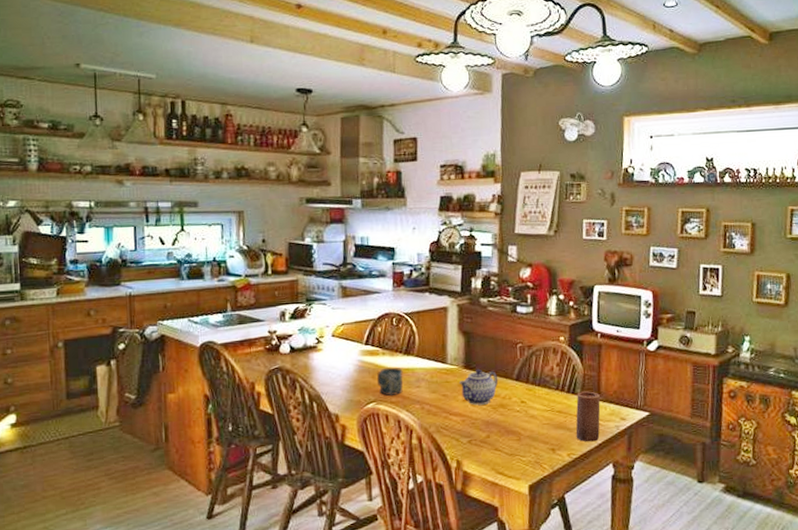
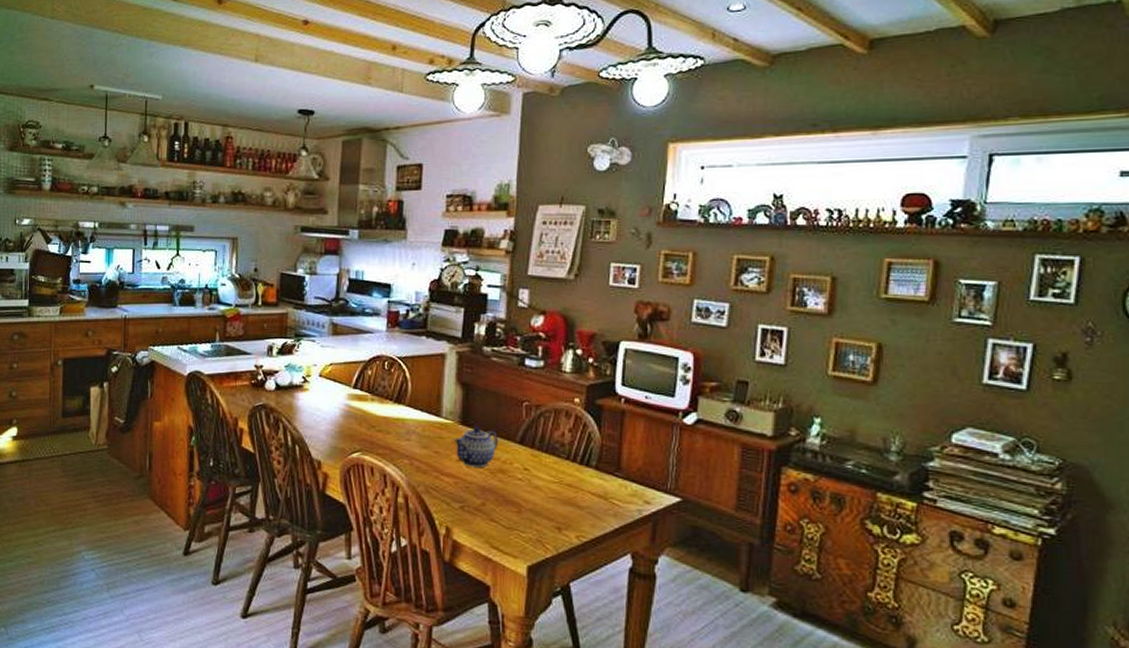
cup: present [376,367,403,397] -> none [363,415,392,448]
candle: present [575,391,601,442] -> none [587,465,620,525]

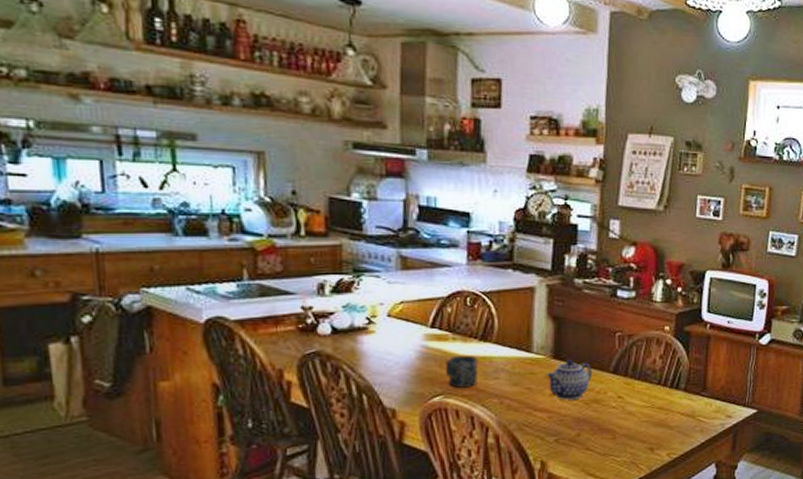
cup: none [363,415,392,448] -> present [445,355,478,389]

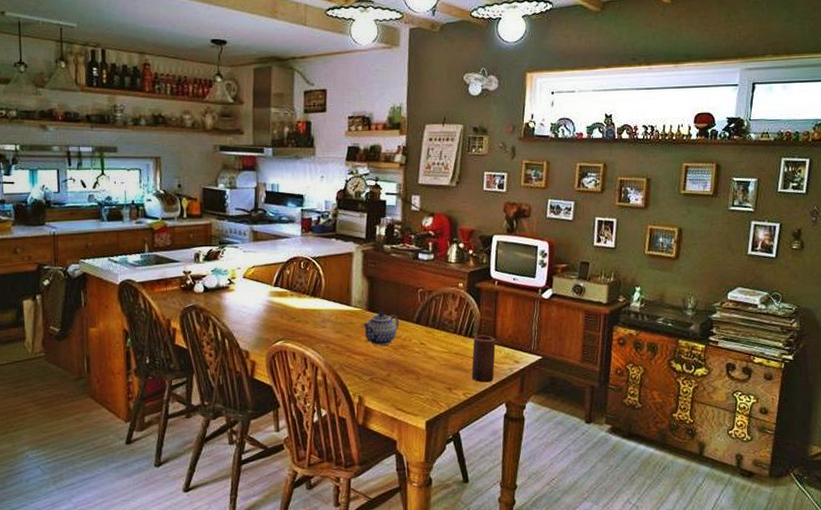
cup: present [445,355,478,389] -> none [285,308,310,335]
candle: none [677,386,705,441] -> present [471,335,496,383]

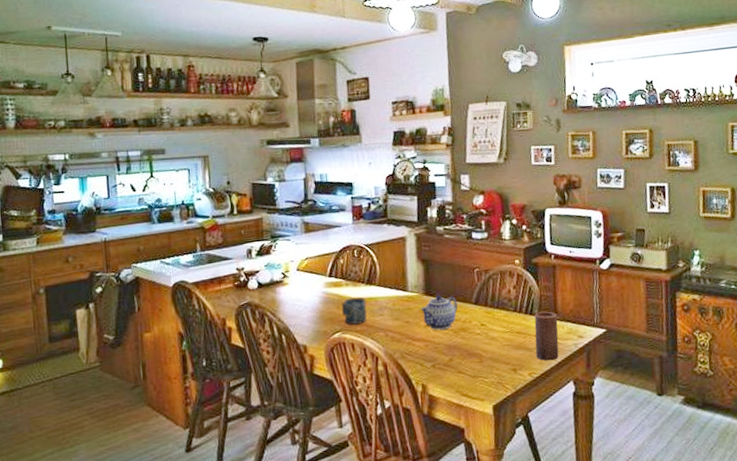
cup: none [285,308,310,335] -> present [341,297,367,326]

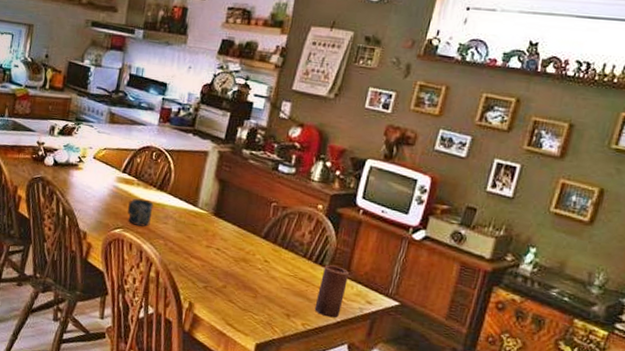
teapot: present [420,294,458,330] -> none [205,218,246,255]

